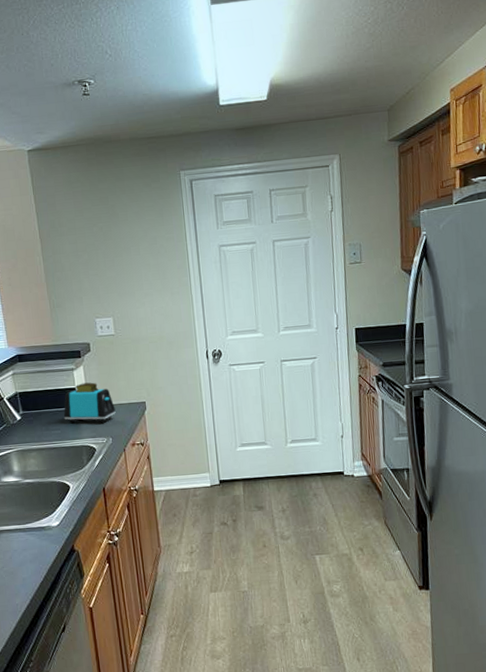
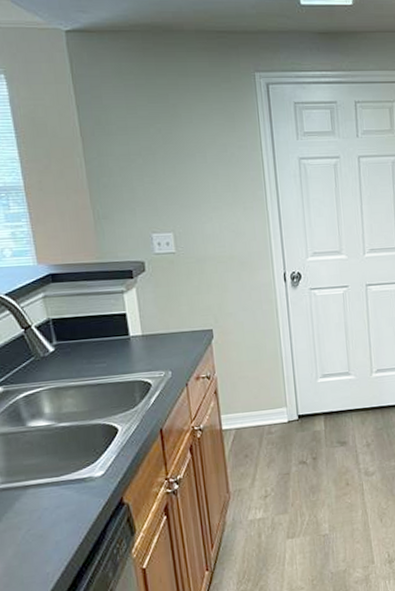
toaster: present [63,382,116,423] -> none [110,307,176,355]

